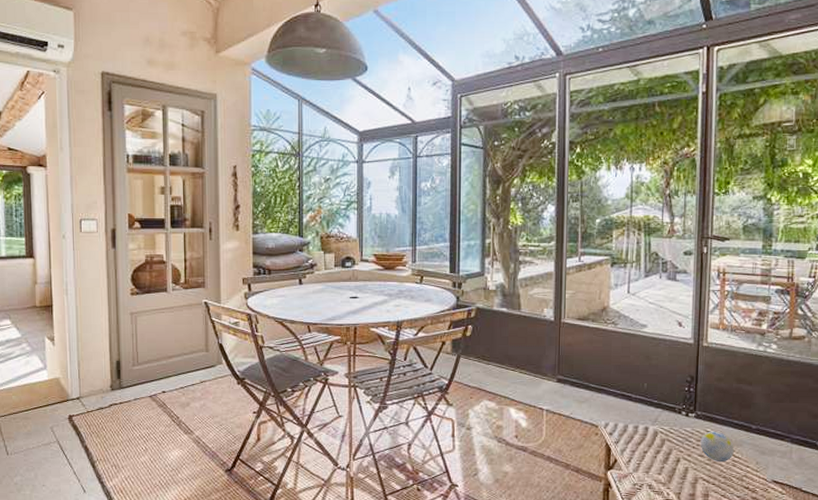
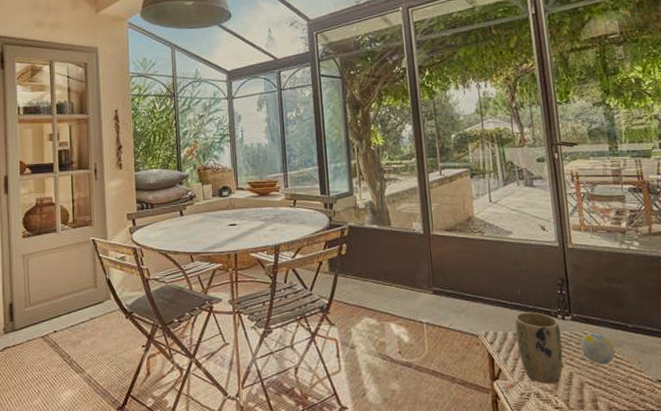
plant pot: none [636,406,682,477] -> present [515,312,563,384]

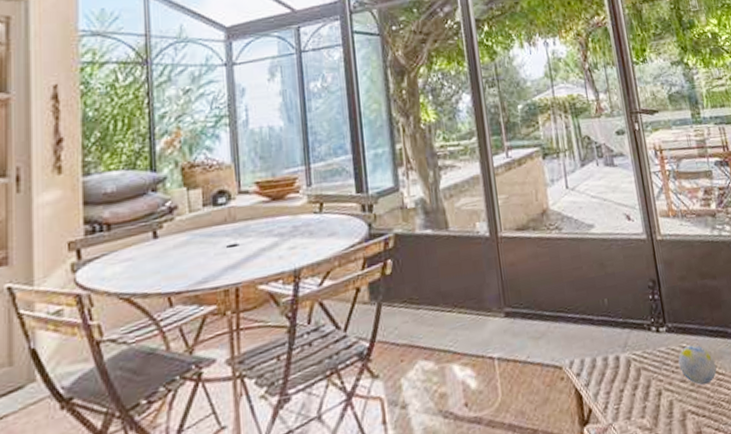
plant pot: present [515,312,563,384] -> none [604,326,661,421]

